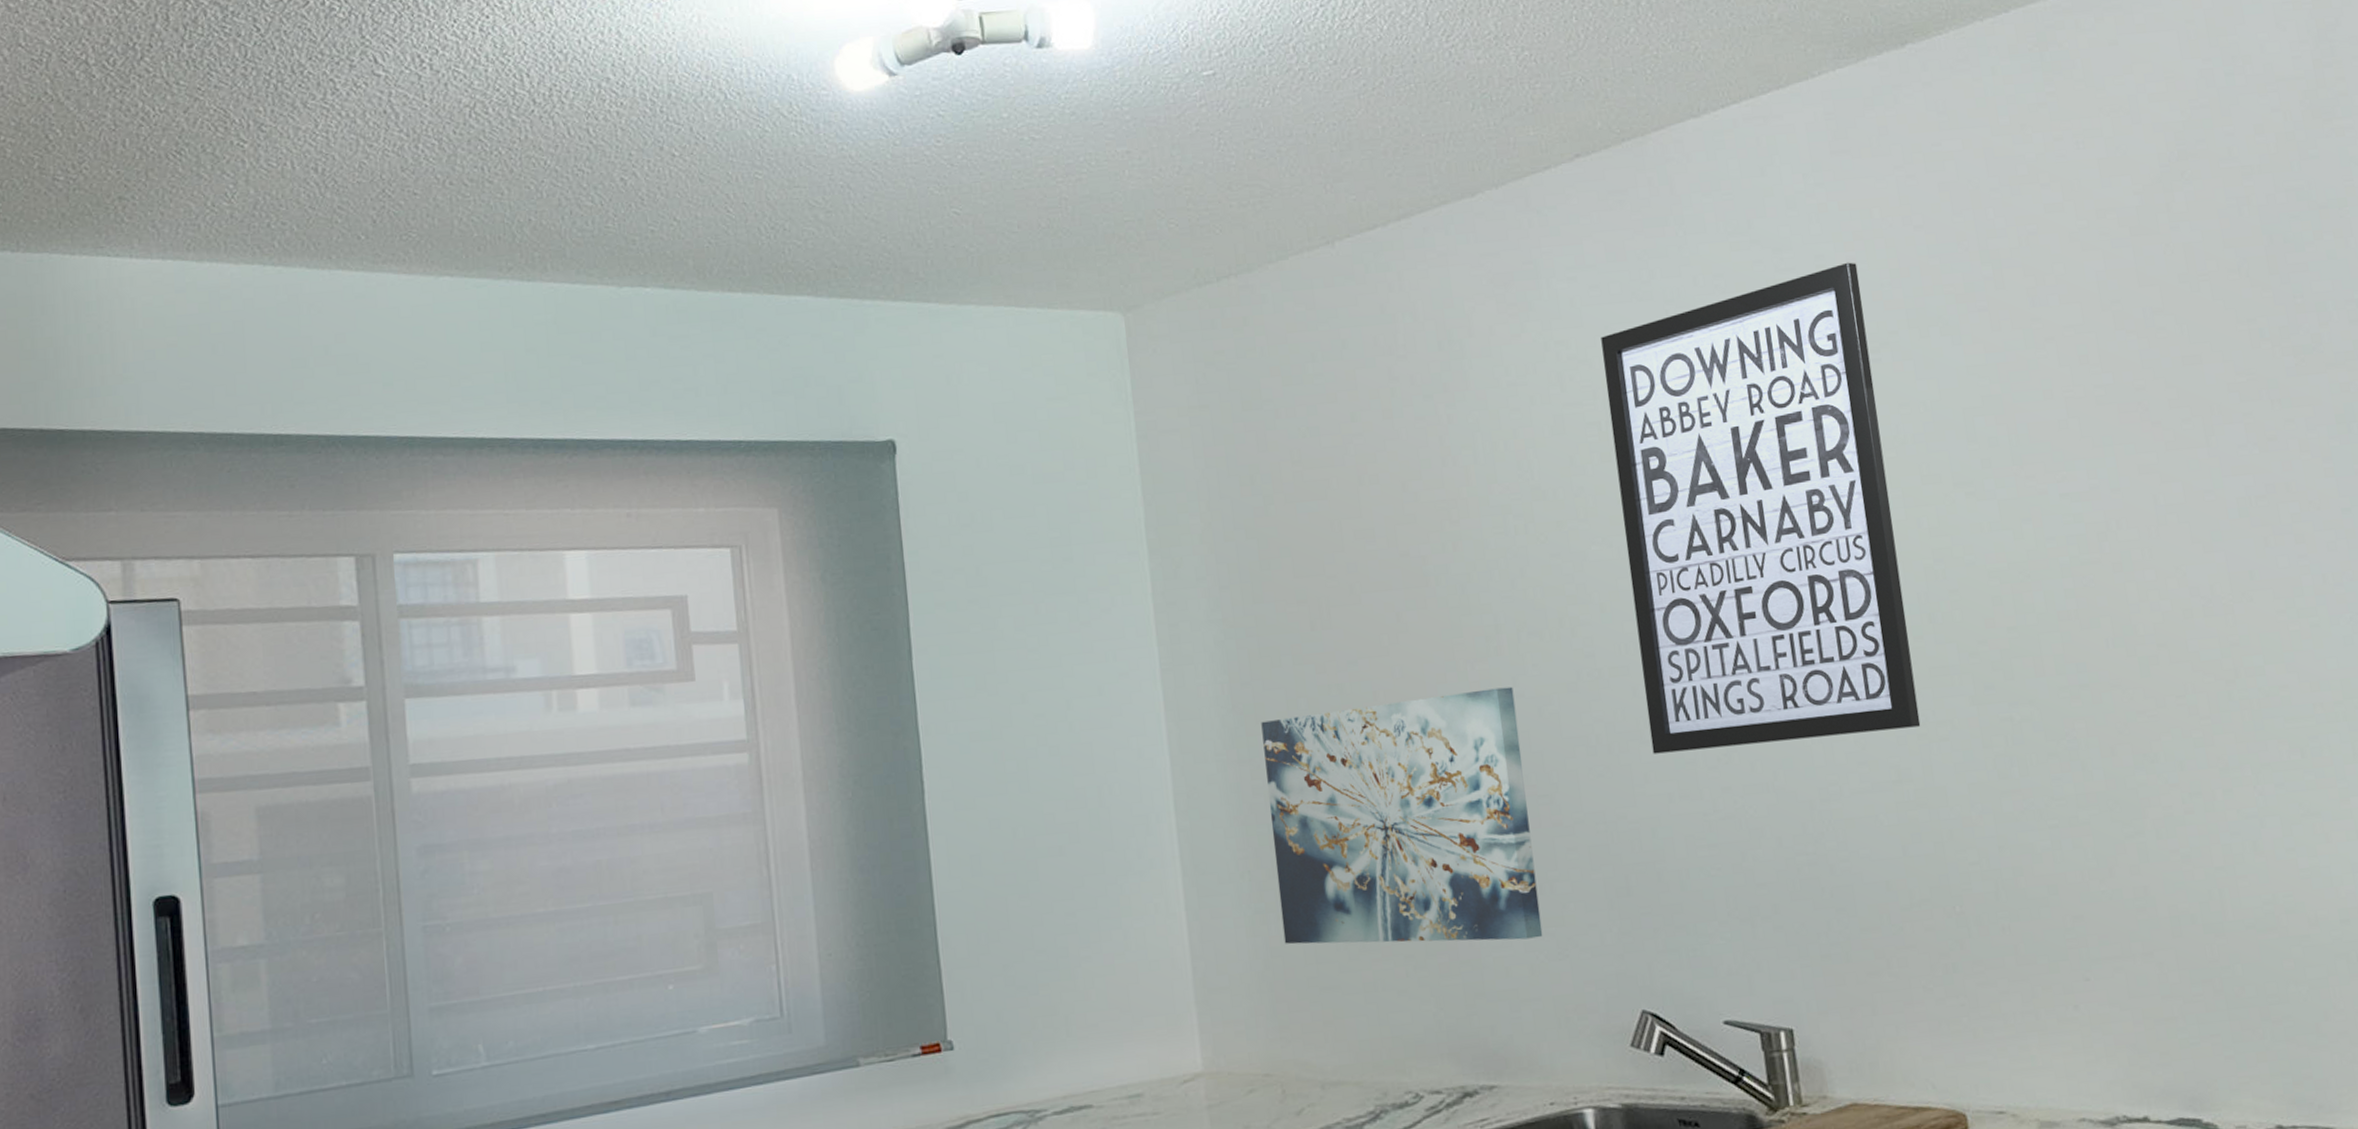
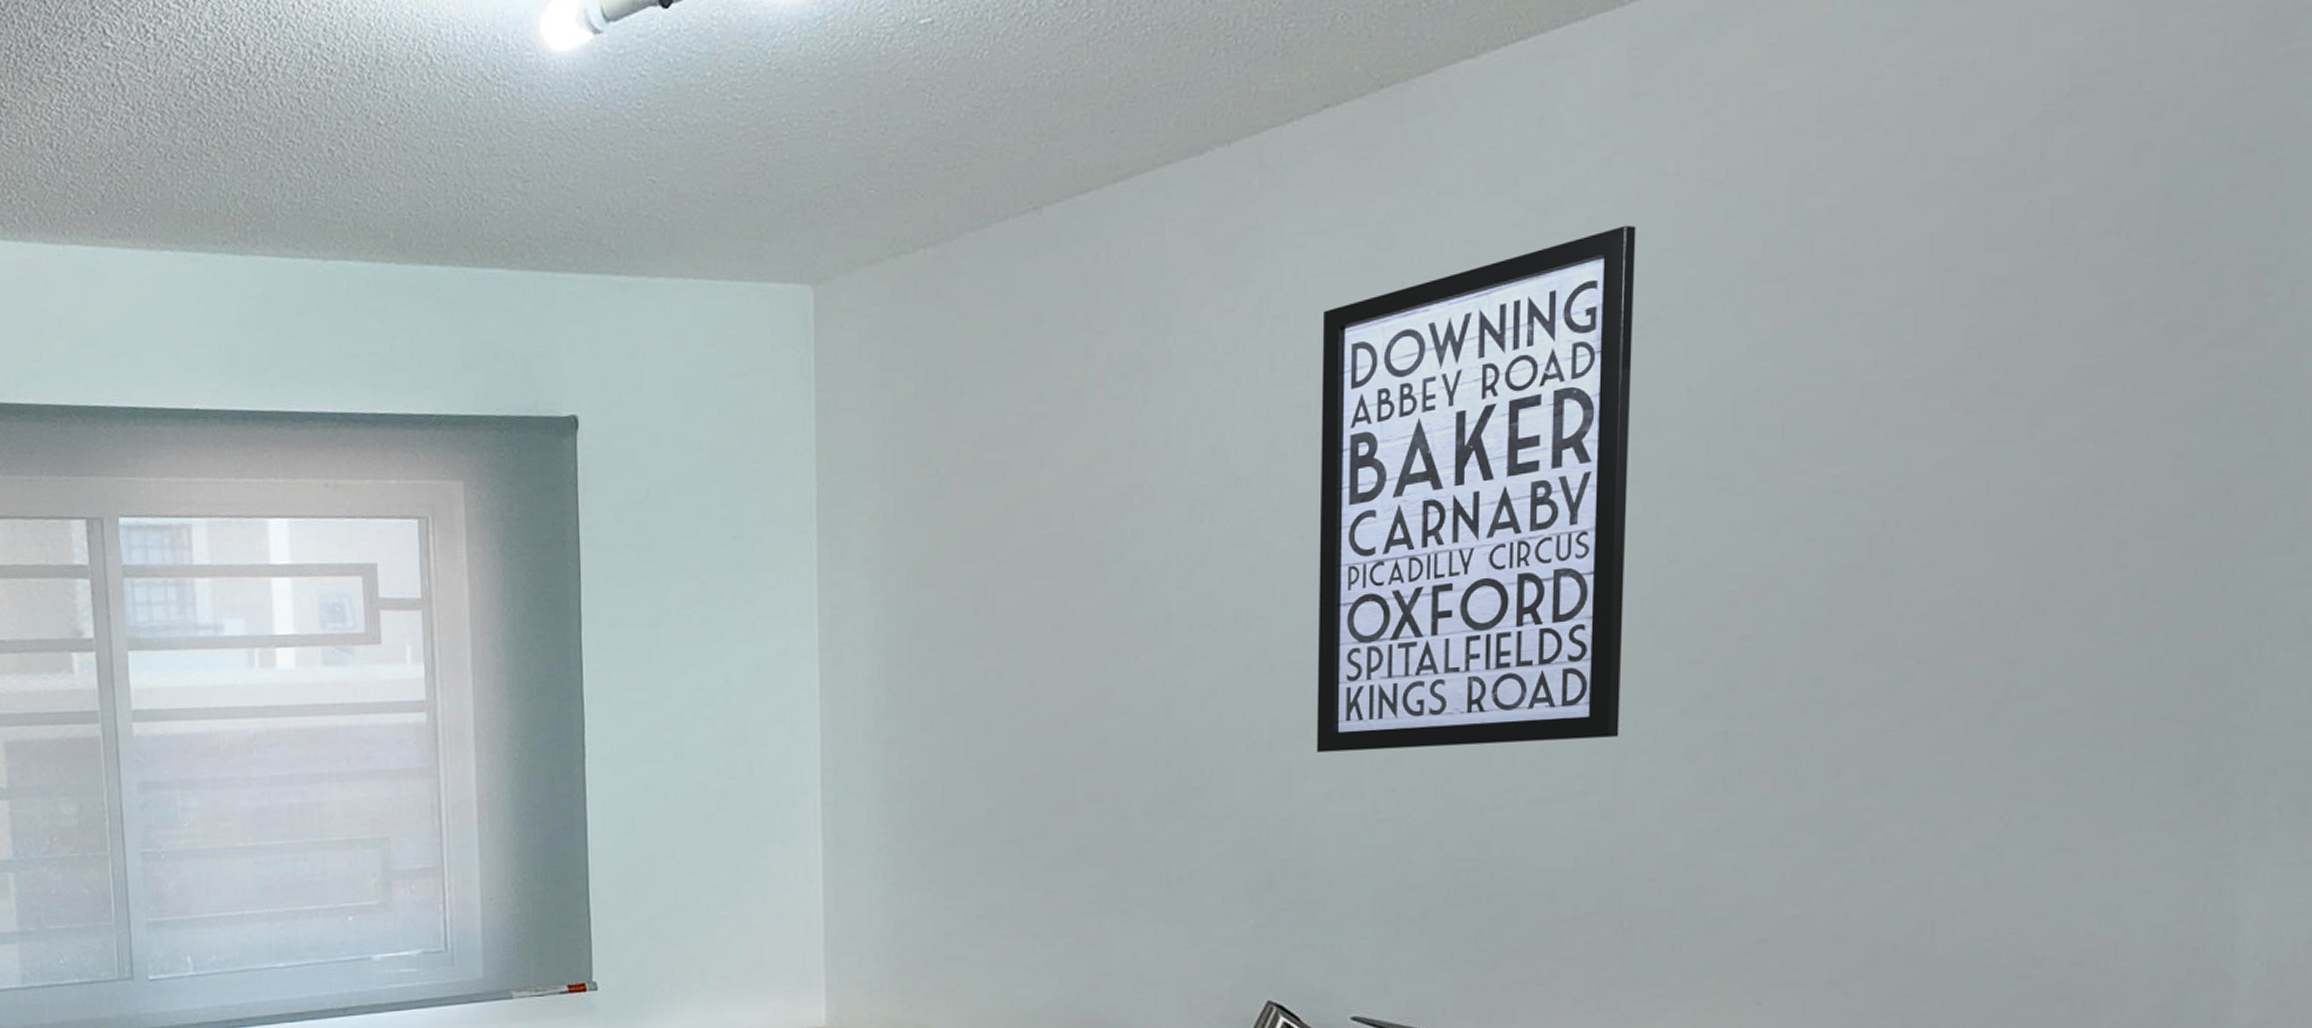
wall art: present [1261,686,1543,945] -> none [914,678,1177,926]

